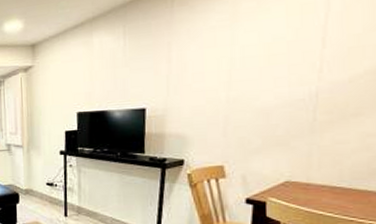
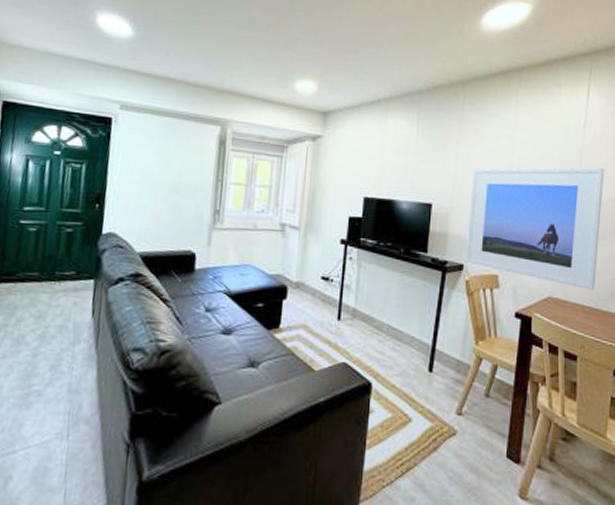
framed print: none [185,39,359,170] -> present [465,167,605,290]

